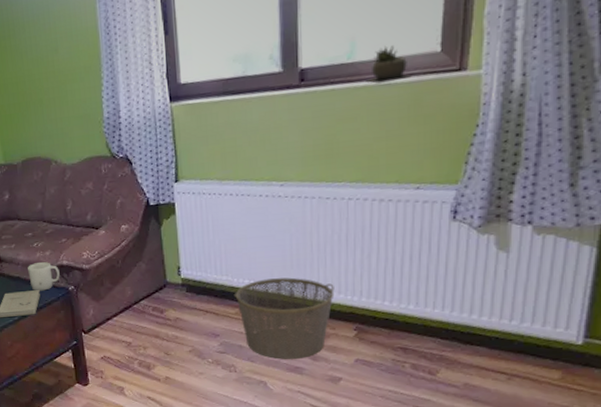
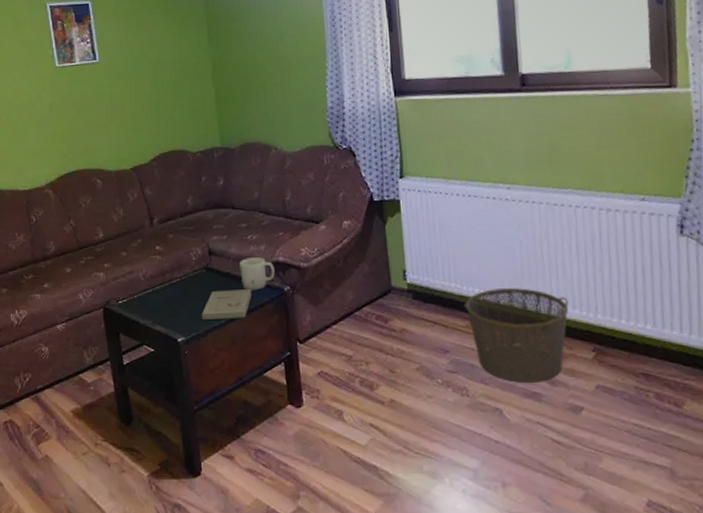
succulent plant: present [366,45,412,84] -> none [584,59,627,95]

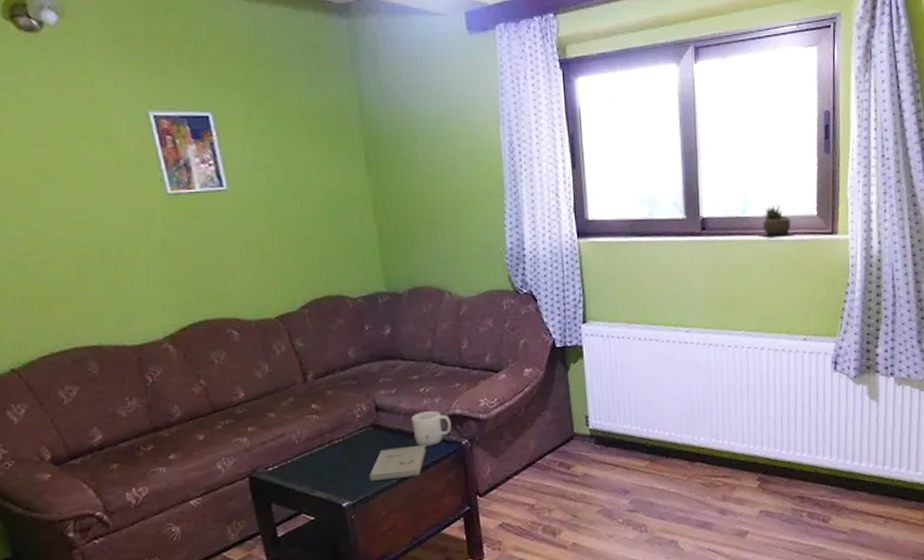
basket: present [463,288,569,383] -> none [643,427,739,515]
succulent plant: none [584,59,627,95] -> present [758,204,795,240]

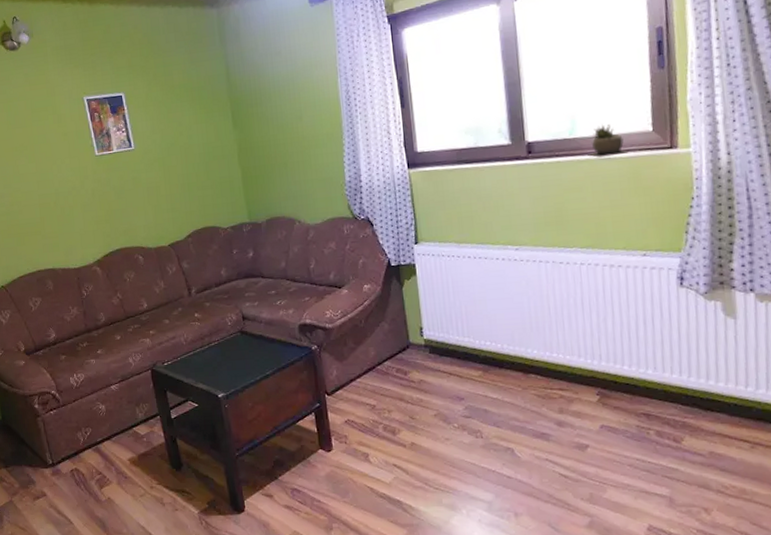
book: present [368,445,426,482] -> none [238,349,283,378]
mug: present [411,411,452,447] -> none [270,320,303,351]

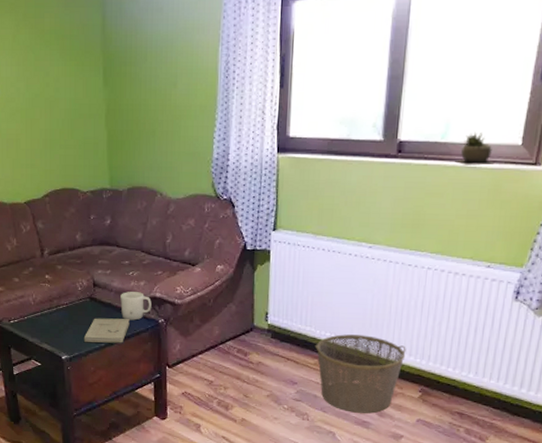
book: none [238,349,283,378] -> present [83,318,130,343]
mug: none [270,320,303,351] -> present [120,292,152,321]
basket: none [476,340,575,425] -> present [315,334,406,414]

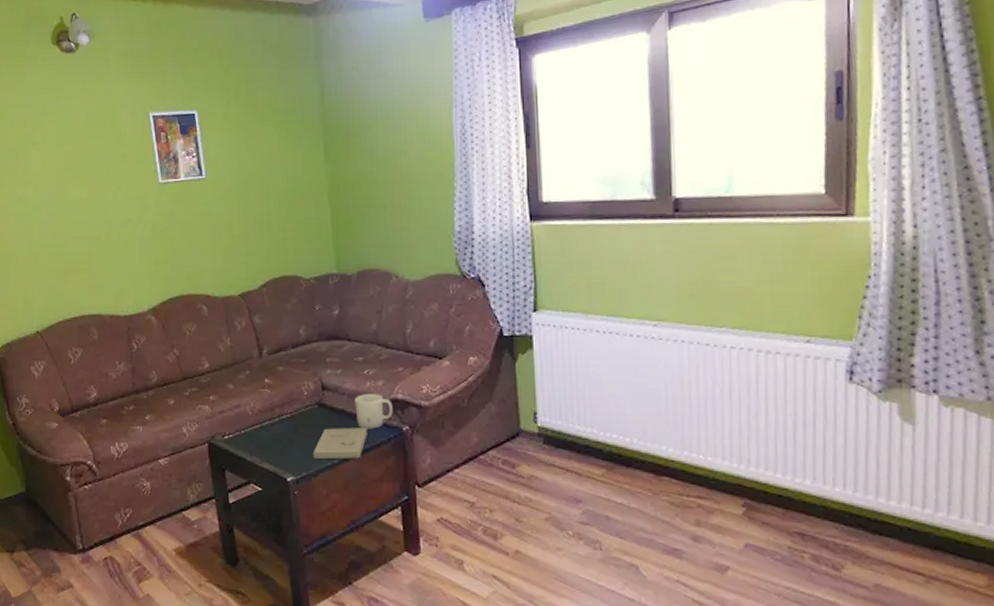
basket: present [315,334,406,414] -> none [599,435,718,538]
succulent plant: present [455,131,495,167] -> none [746,182,795,223]

